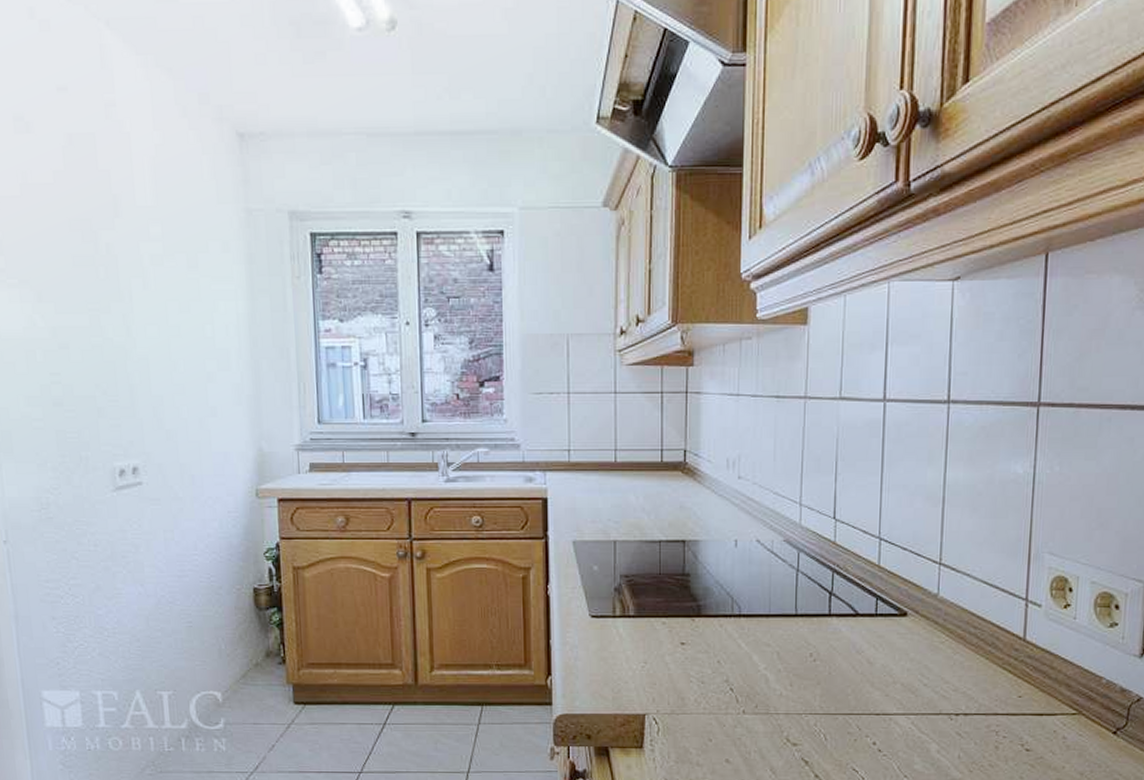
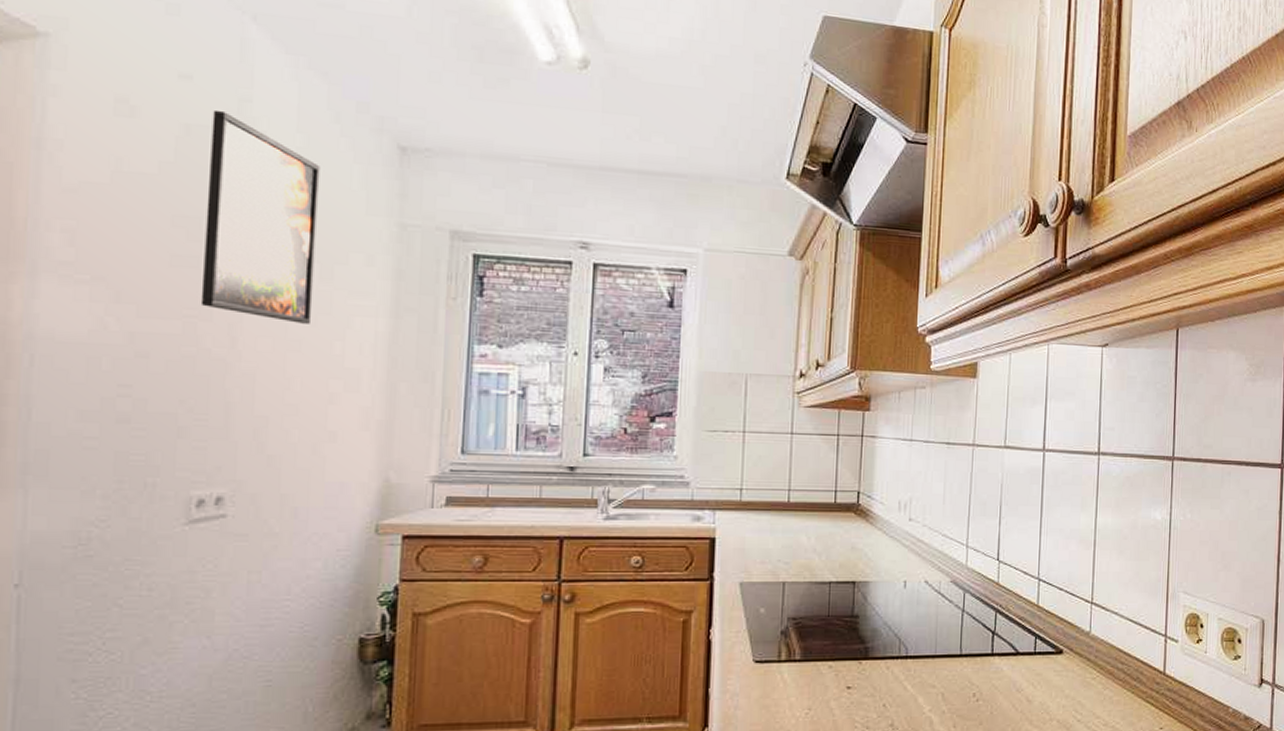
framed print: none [87,117,185,310] -> present [200,109,320,324]

